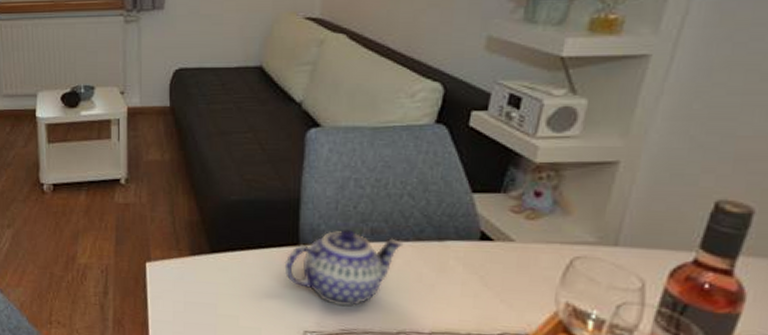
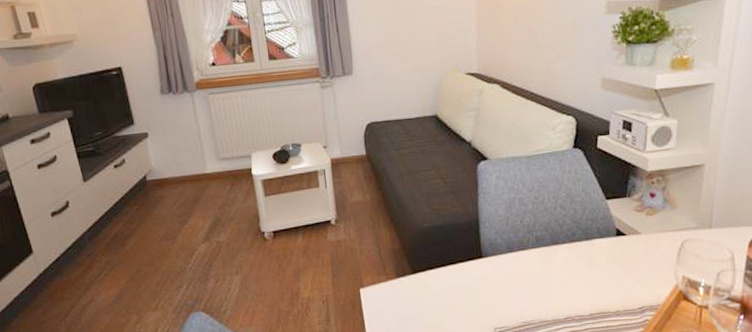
teapot: present [284,229,402,307] -> none [472,239,560,303]

